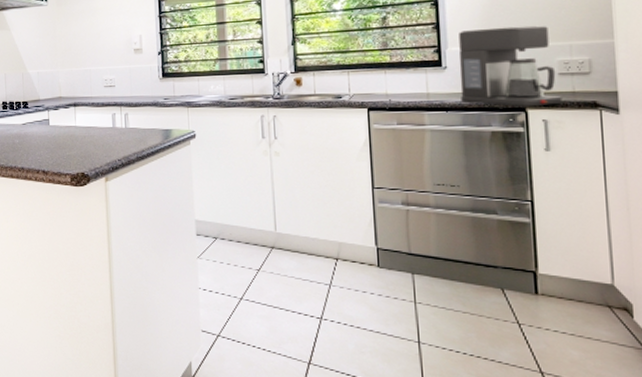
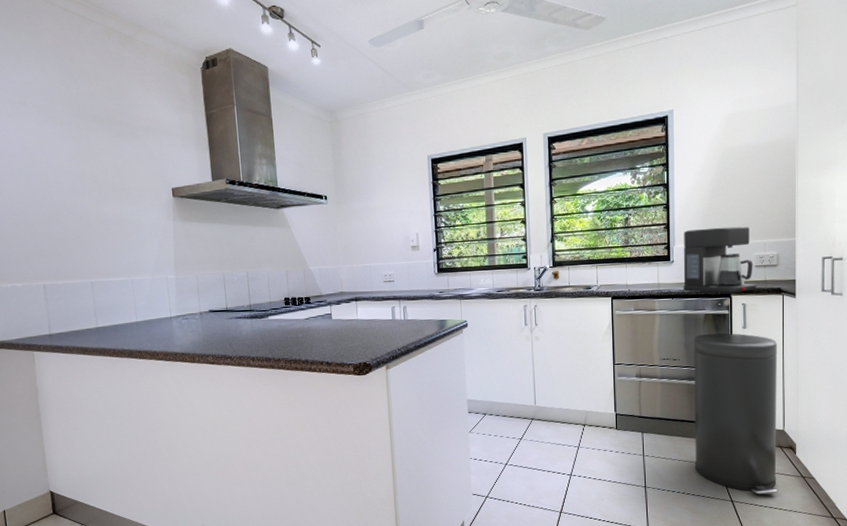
pedal bin: none [477,155,609,369] -> present [694,333,778,495]

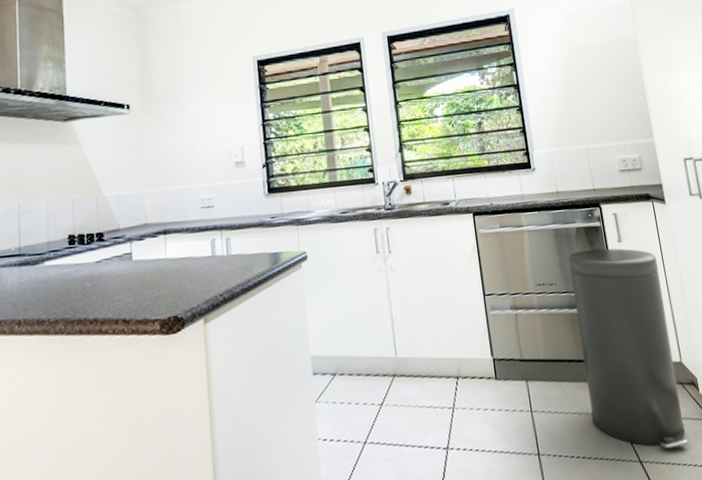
coffee maker: present [683,226,757,294] -> none [541,128,626,204]

